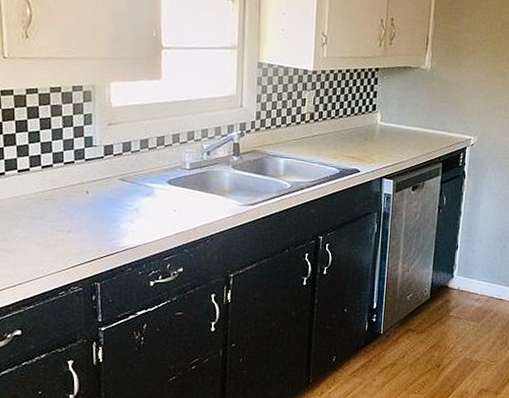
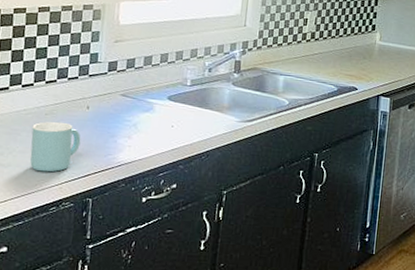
mug: none [33,206,83,258] -> present [30,121,81,172]

